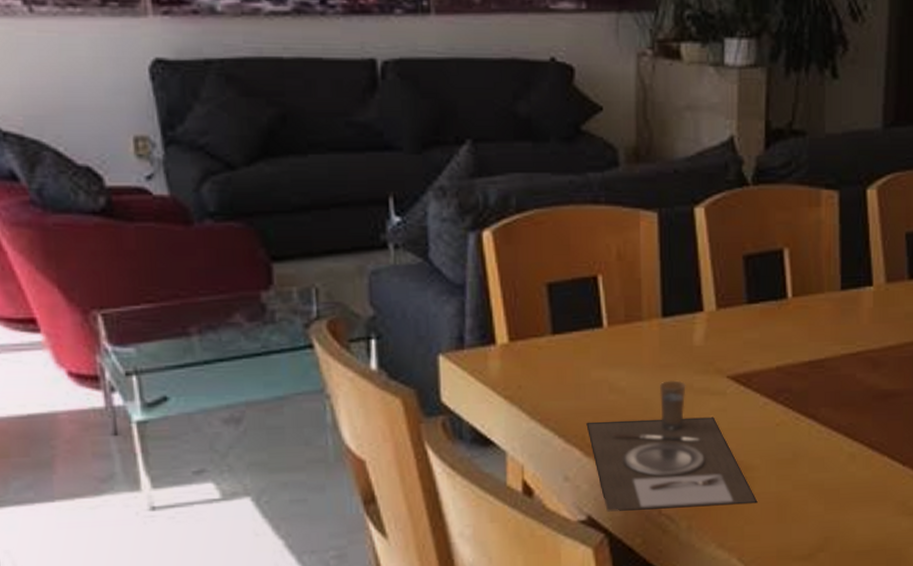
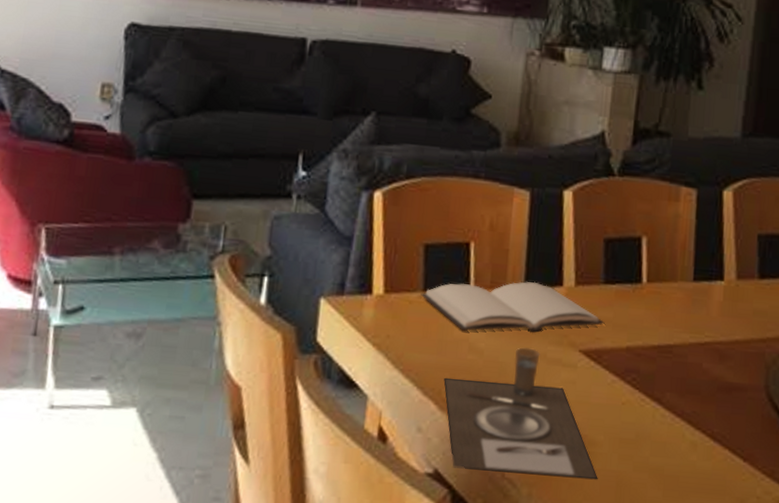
book: none [550,310,751,372] -> present [420,281,605,333]

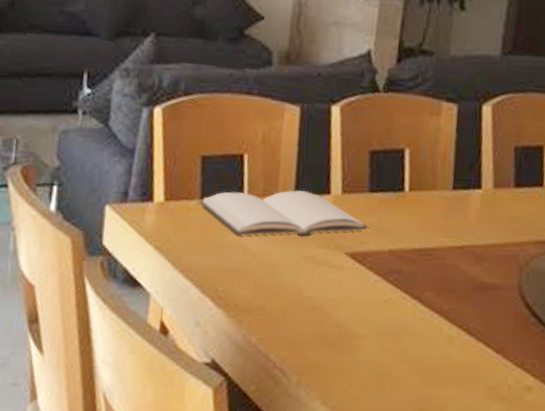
place setting: present [444,347,598,480] -> none [220,250,362,370]

